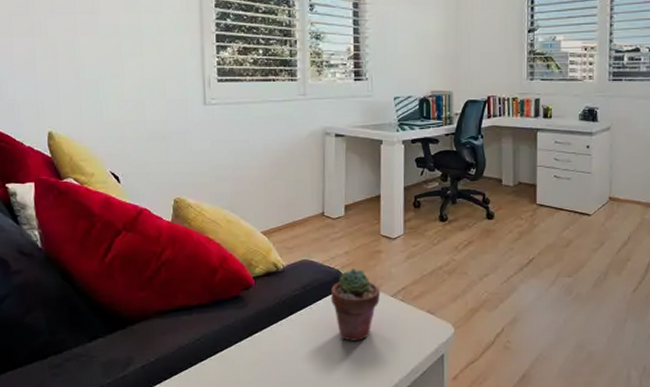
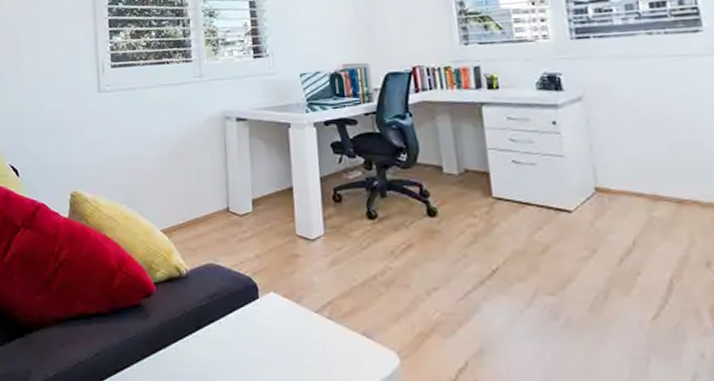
potted succulent: present [330,267,381,342] -> none [242,274,302,369]

